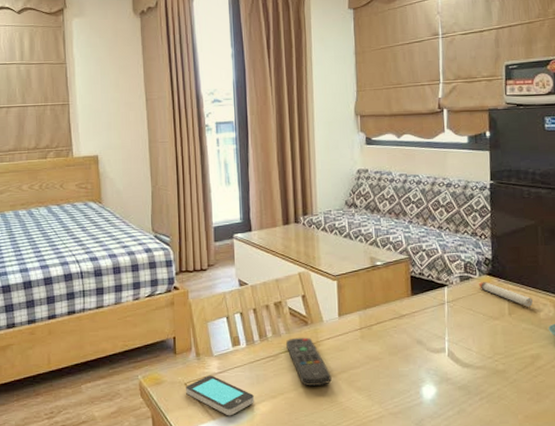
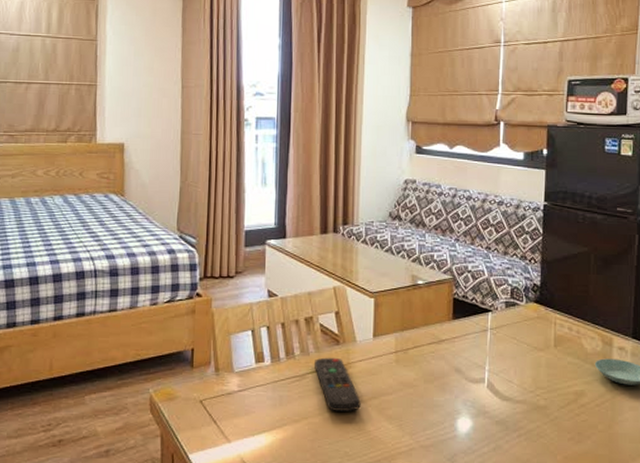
smartphone: present [186,375,254,416] -> none [201,393,275,440]
candle: present [478,282,533,307] -> none [524,310,580,339]

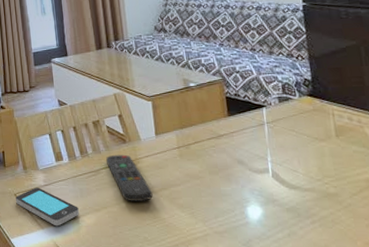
smartphone: none [201,393,275,440] -> present [16,187,79,227]

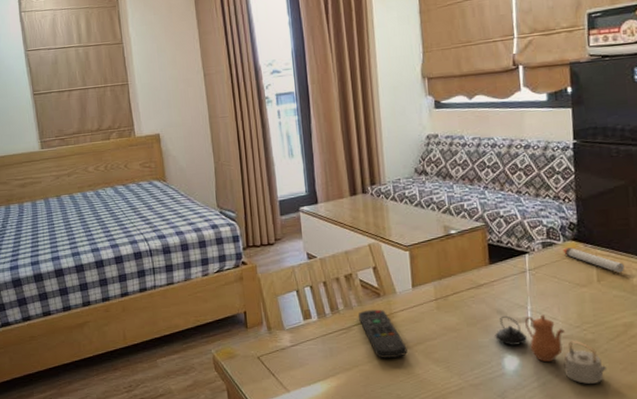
smartphone: present [16,187,79,227] -> none [259,348,328,389]
teapot: none [237,166,353,238] -> present [495,314,608,384]
candle: none [299,103,362,129] -> present [563,248,624,273]

